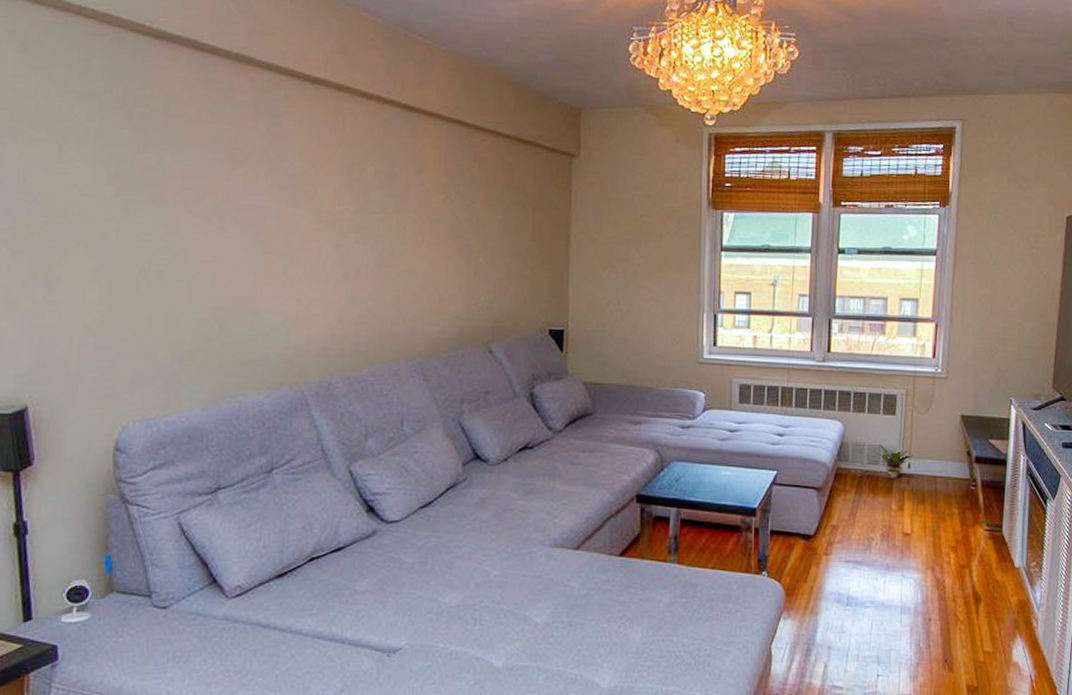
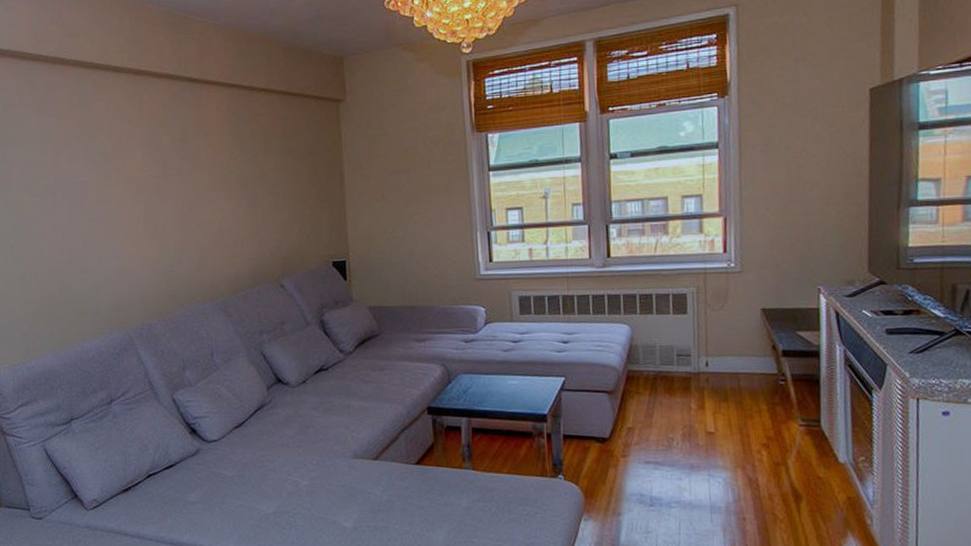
potted plant: present [877,445,913,480] -> none [670,345,710,379]

